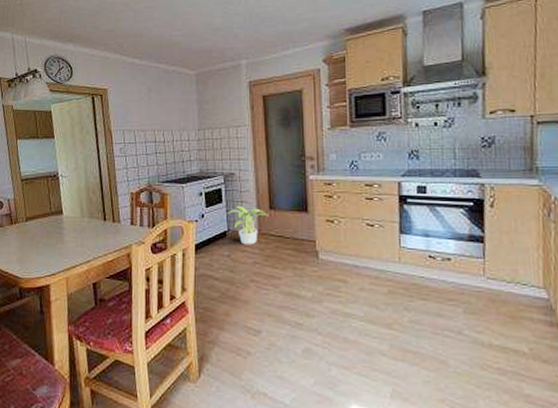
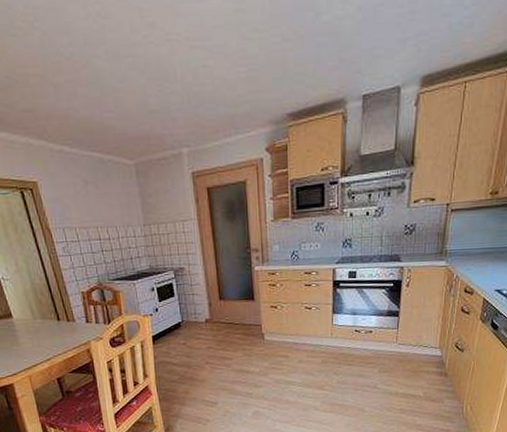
potted plant: present [226,205,268,245] -> none [179,298,218,333]

